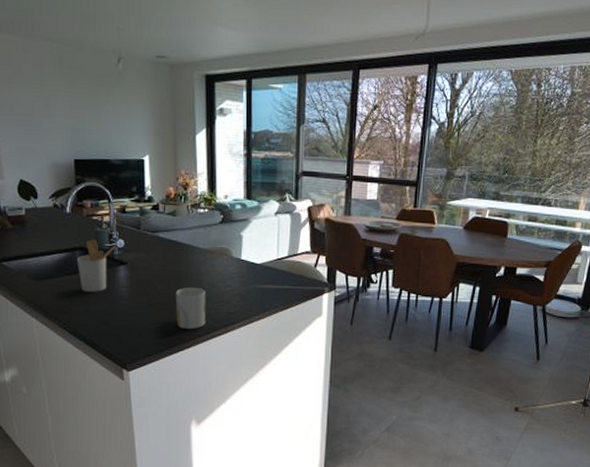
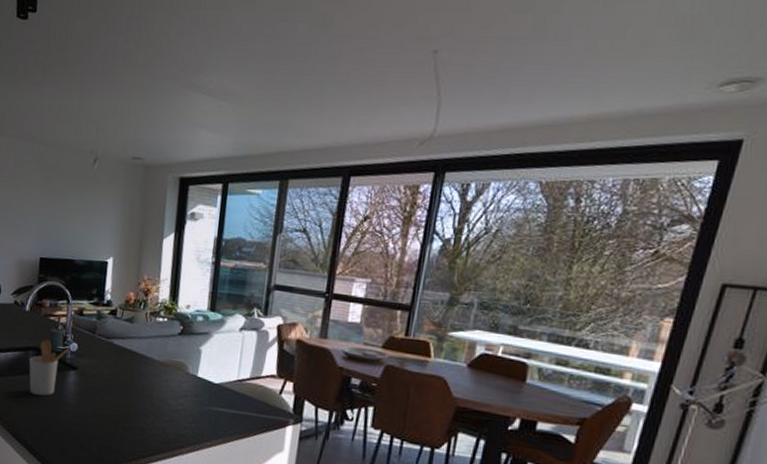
mug: present [175,287,206,329] -> none [121,401,156,448]

